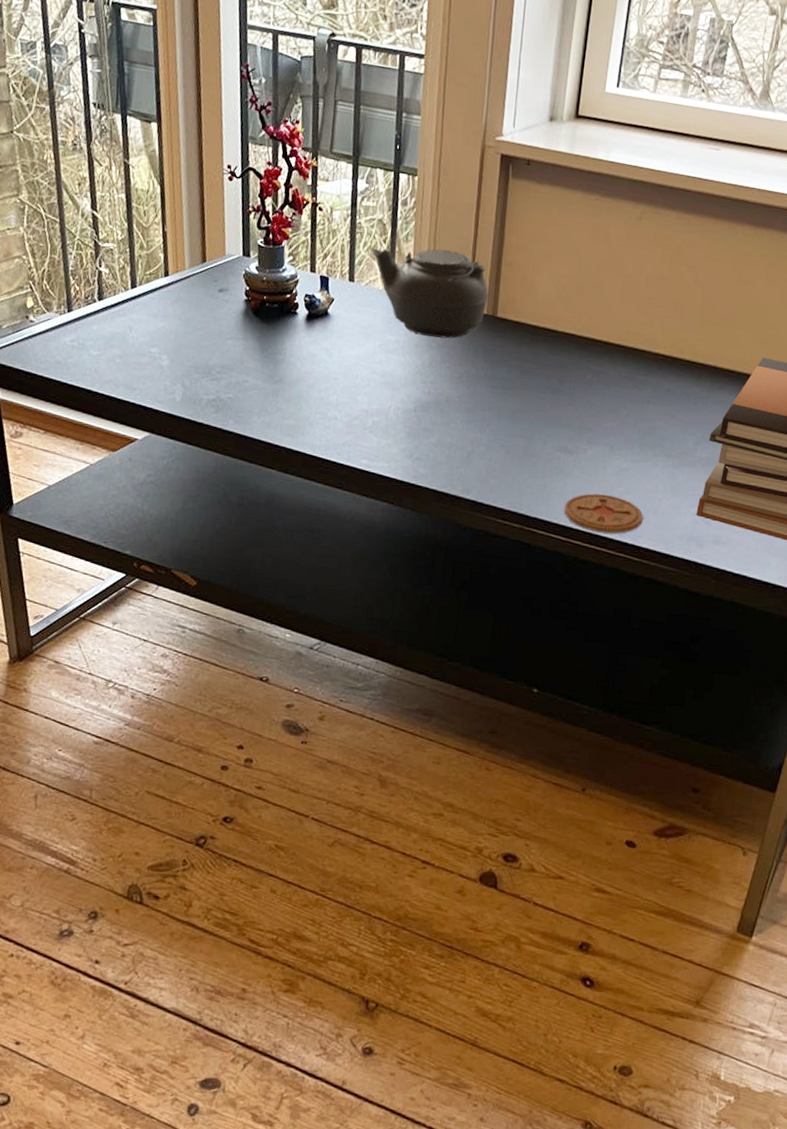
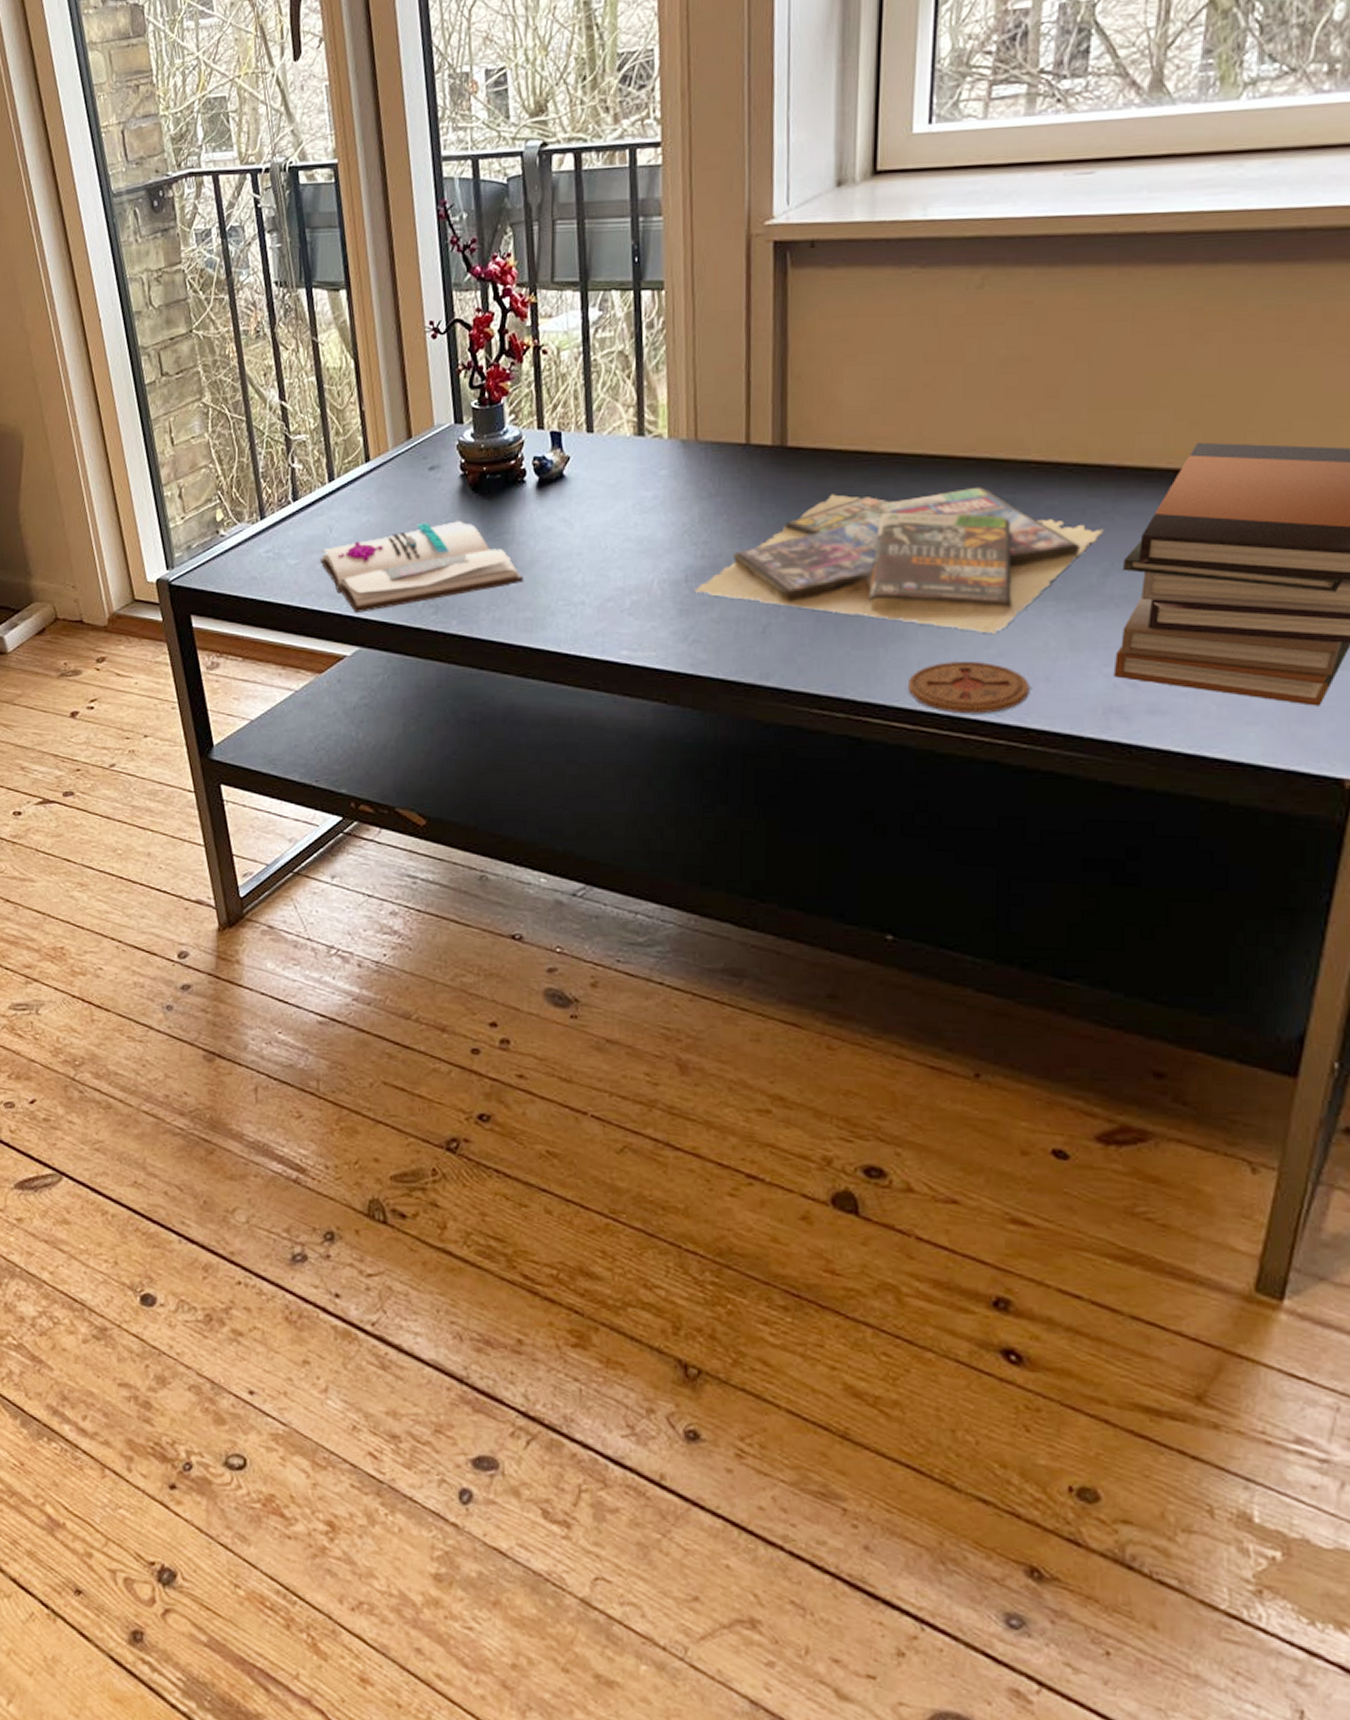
book: none [119,335,290,404] -> present [320,521,523,613]
teapot: present [371,248,489,339] -> none [612,373,774,485]
video game cases: none [421,358,700,477] -> present [694,487,1104,634]

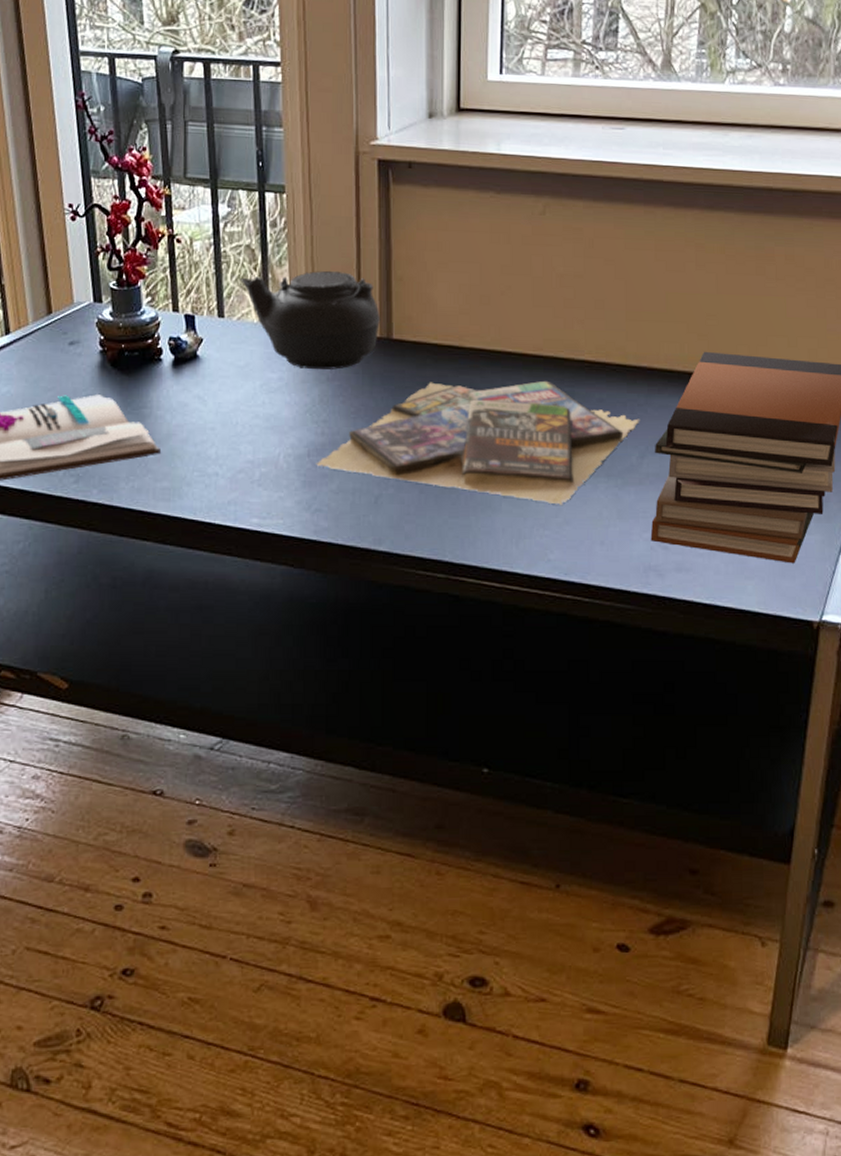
teapot: none [612,373,774,485] -> present [240,270,381,370]
coaster: present [908,662,1030,714] -> none [495,528,589,573]

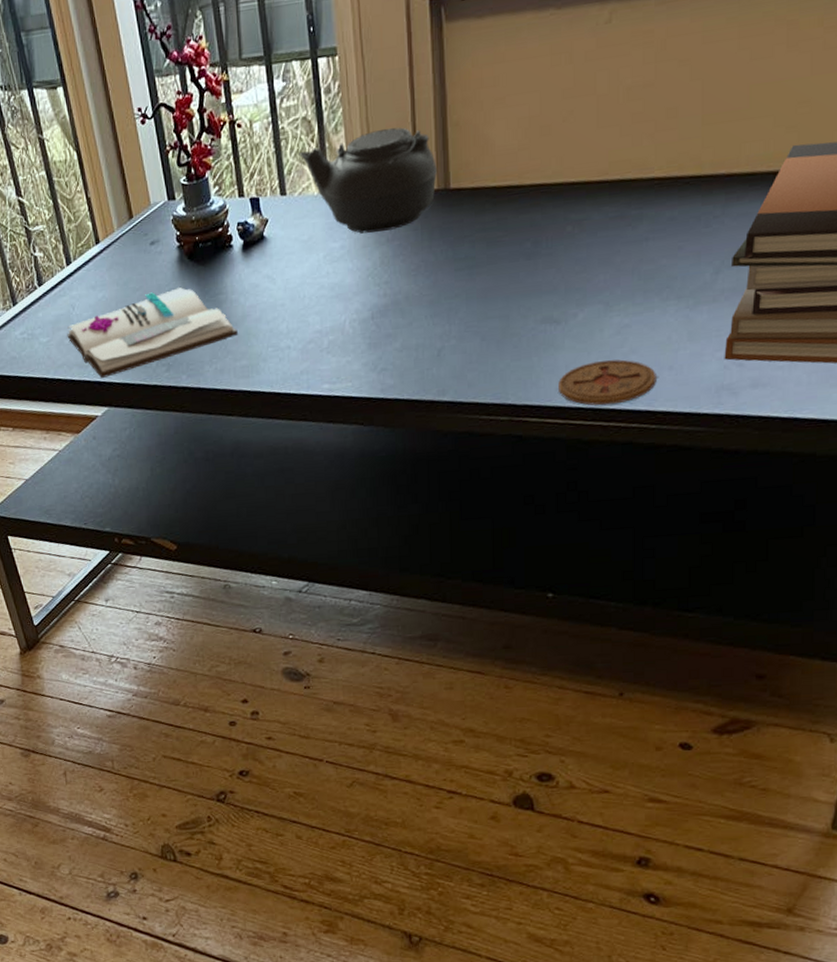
video game cases: present [316,380,640,505] -> none [380,206,716,334]
coaster: none [495,528,589,573] -> present [558,359,656,406]

